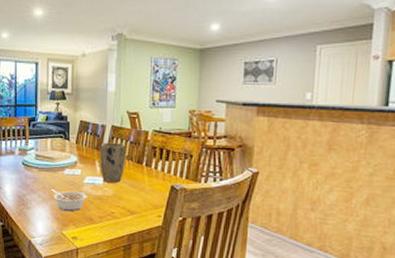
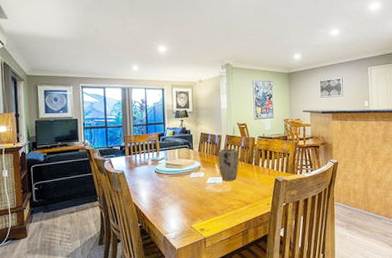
legume: present [51,189,87,212] -> none [180,190,211,208]

